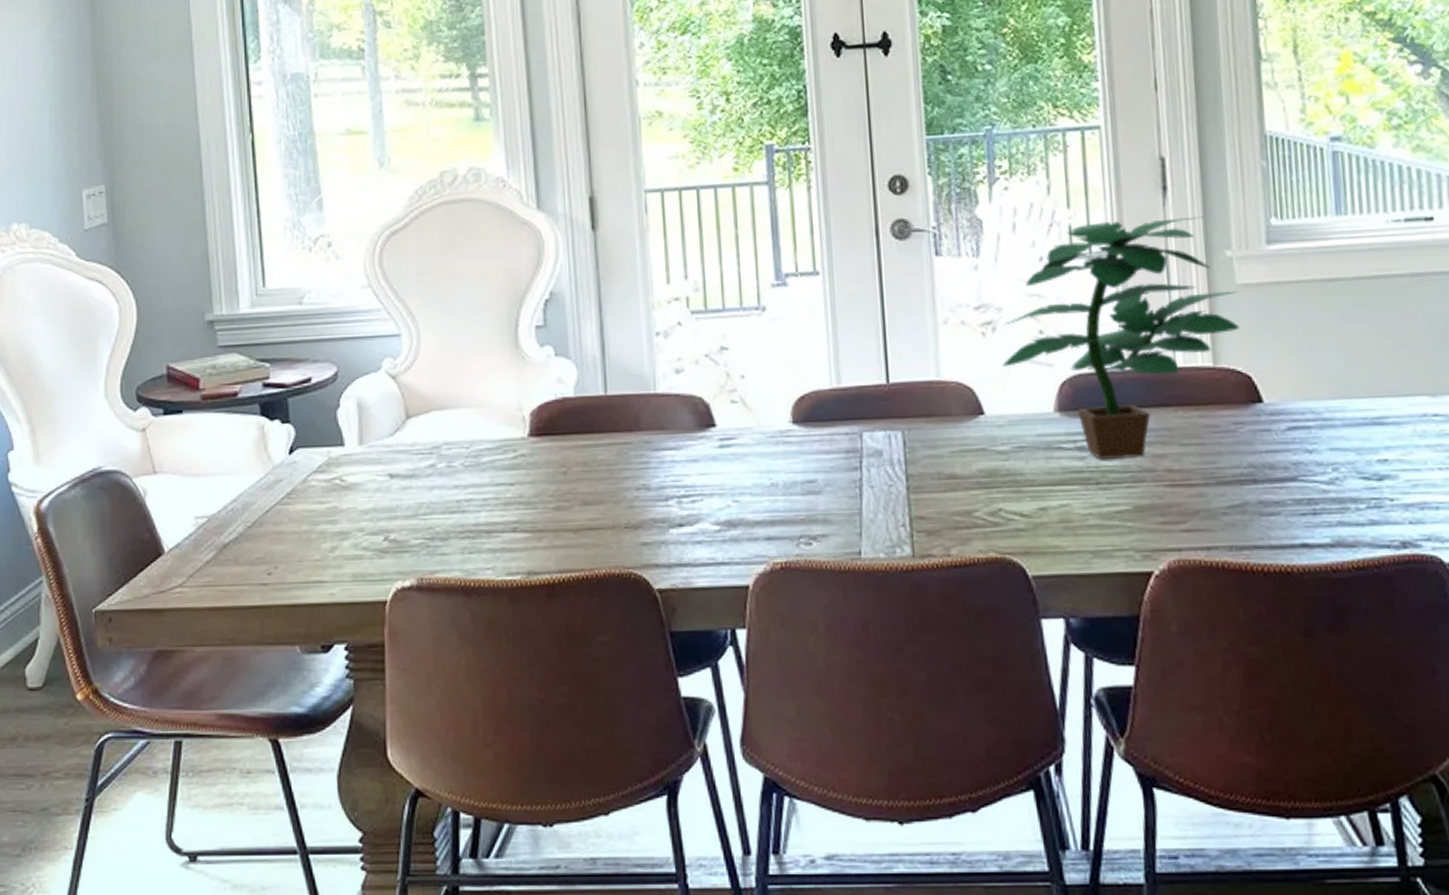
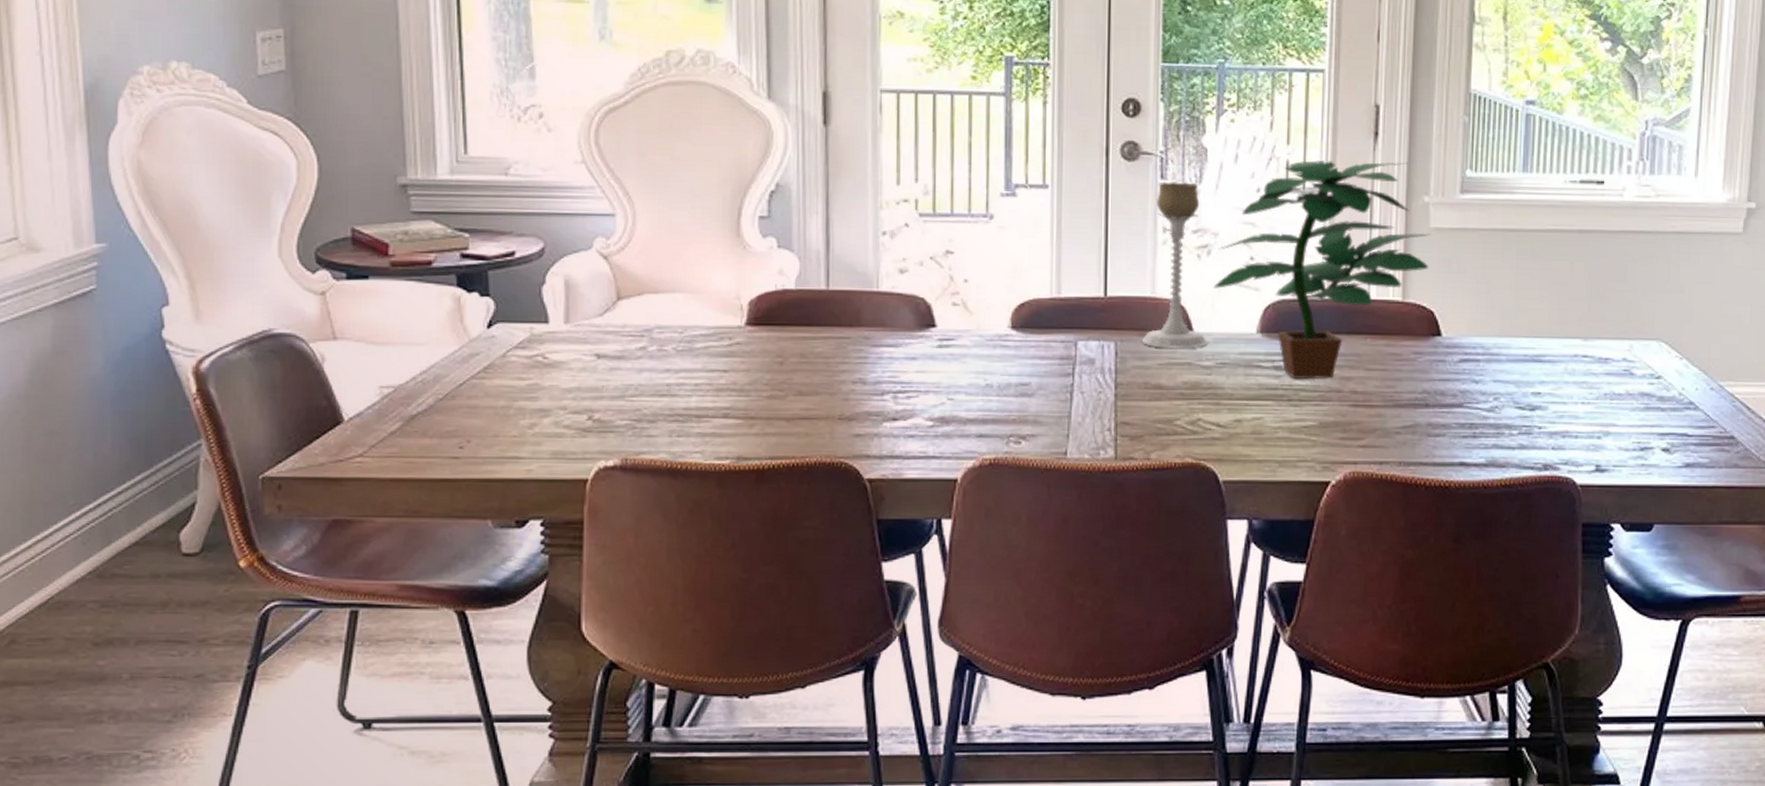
candle holder: none [930,256,1002,435] -> present [1141,180,1208,349]

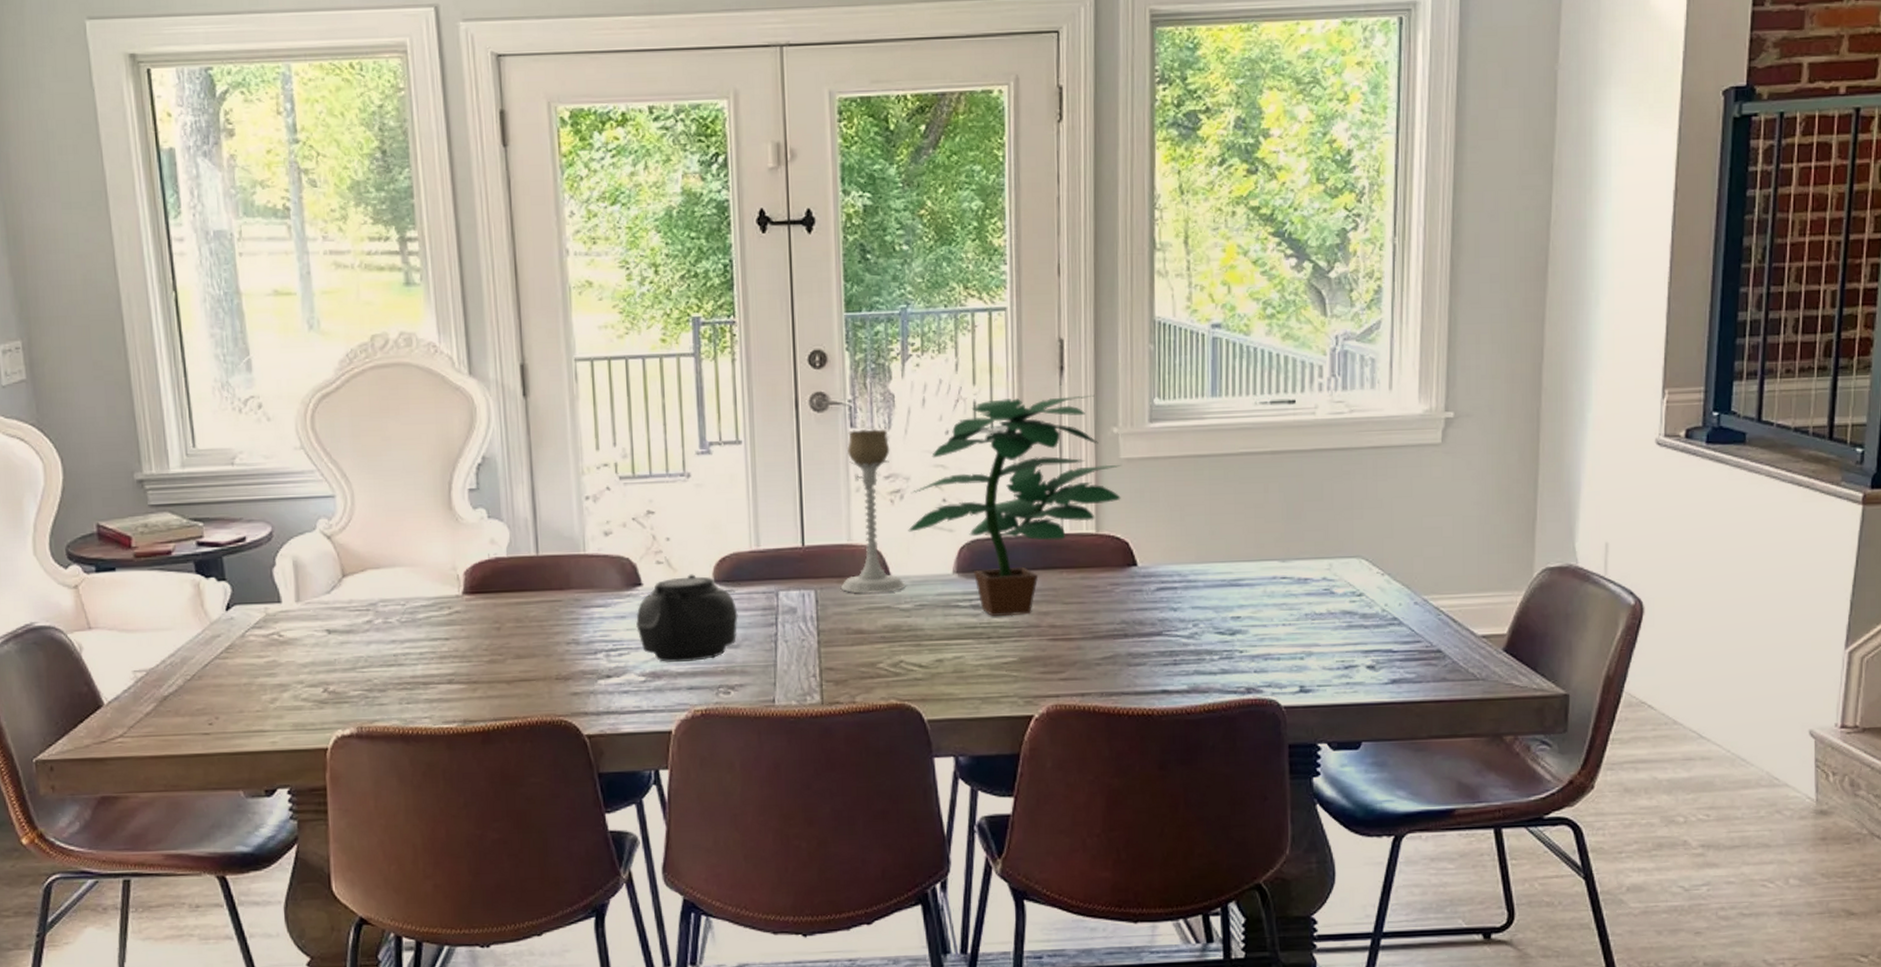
teapot: none [927,318,1038,408] -> present [636,574,740,662]

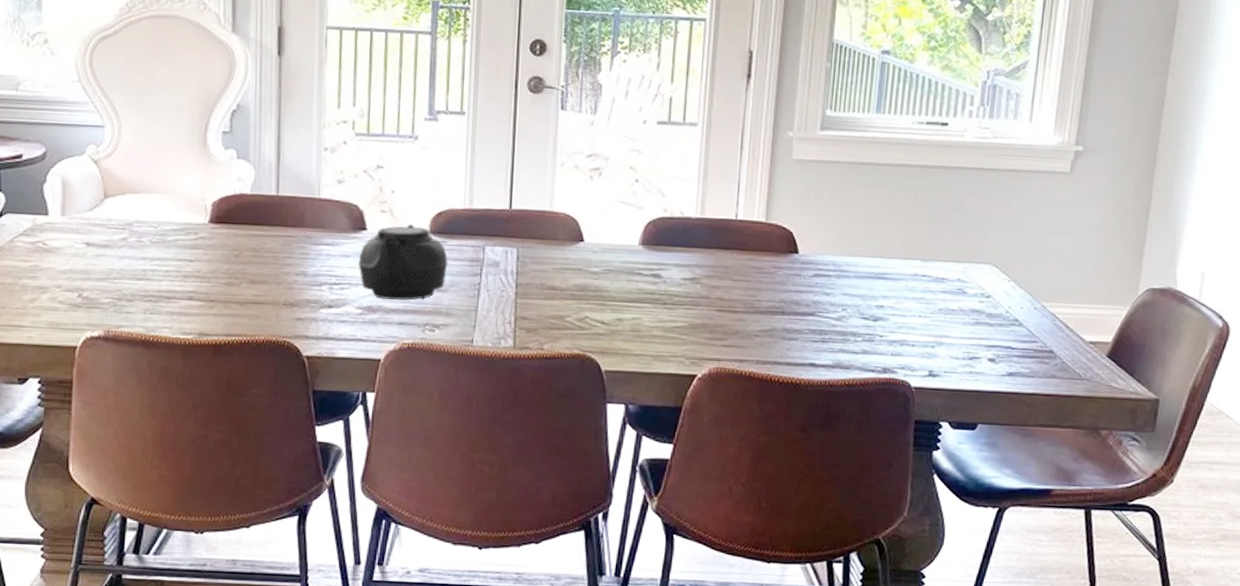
candle holder: present [840,428,906,594] -> none [539,111,597,256]
potted plant: present [908,394,1121,616] -> none [603,97,793,287]

